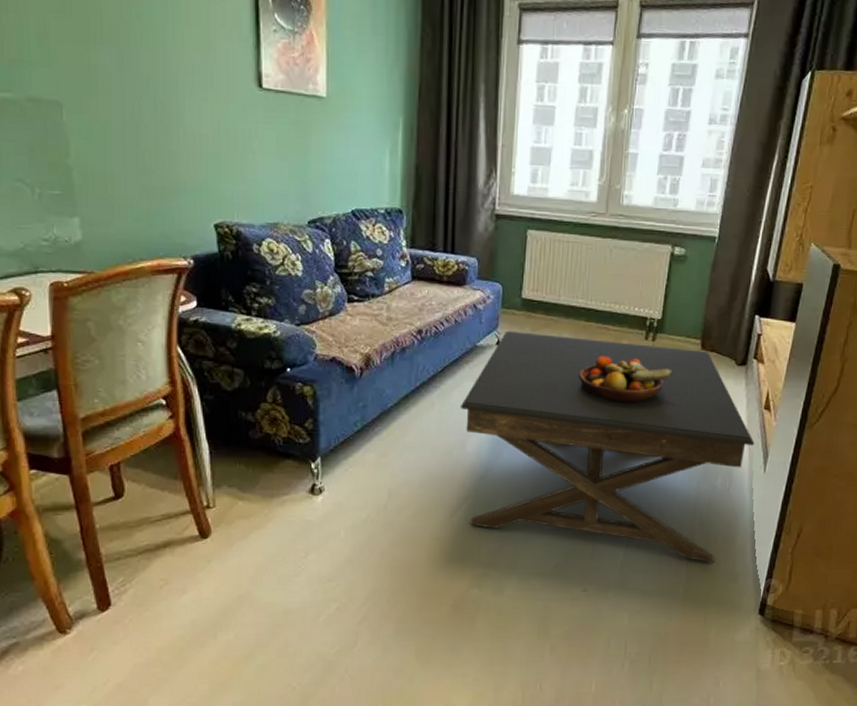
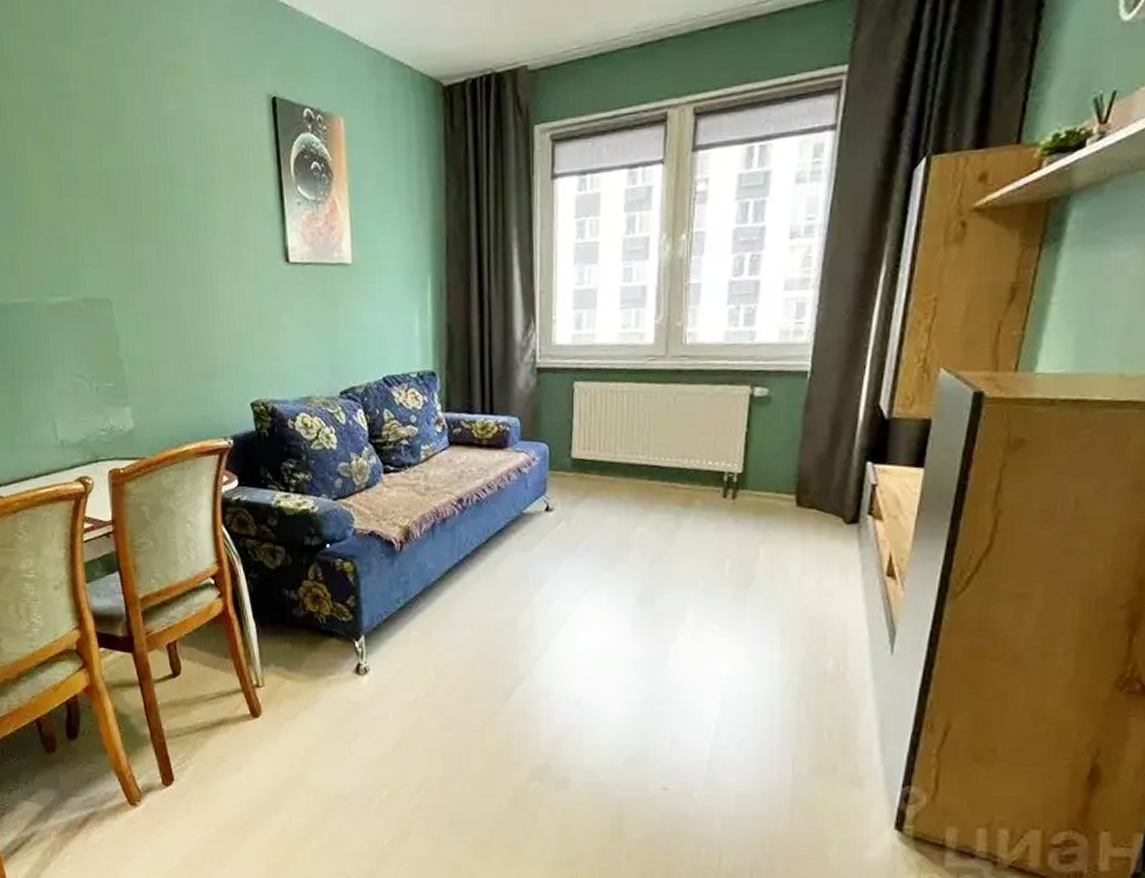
coffee table: present [459,330,755,563] -> none [508,494,876,764]
fruit bowl: present [578,355,673,403] -> none [643,518,761,572]

